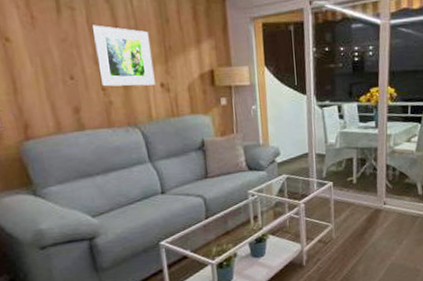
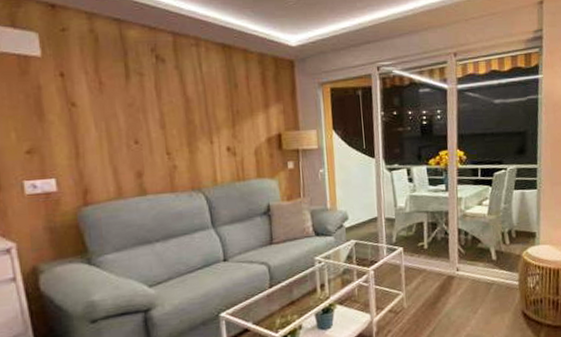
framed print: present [91,25,155,87] -> none [159,90,222,151]

